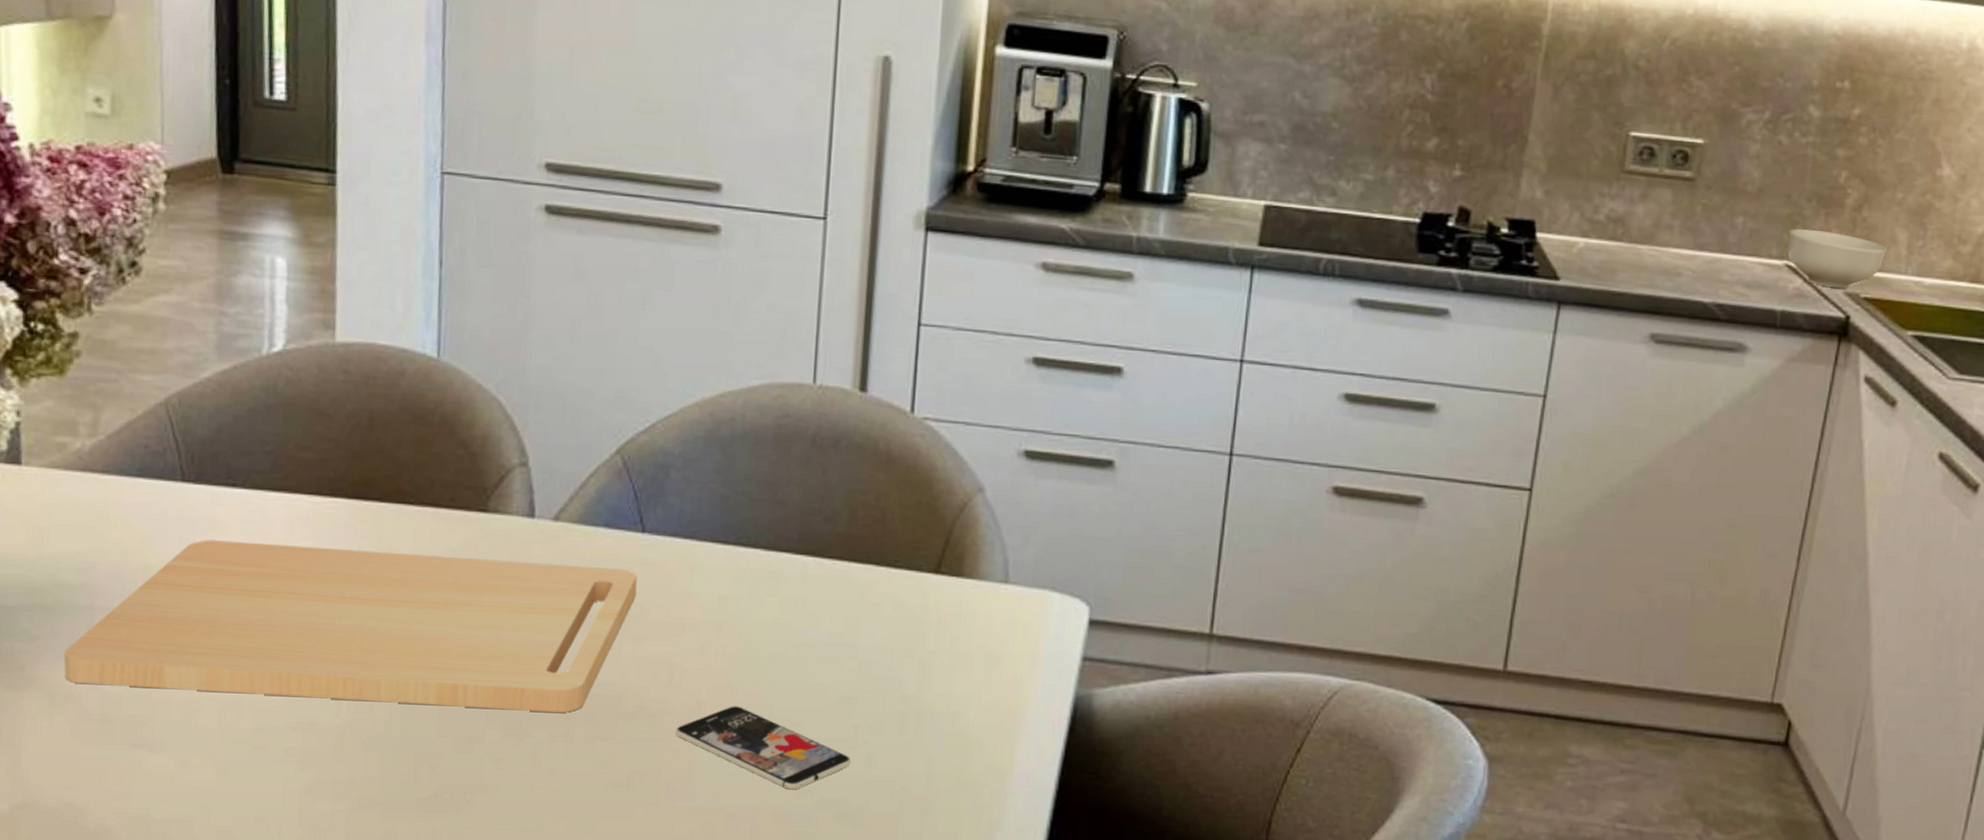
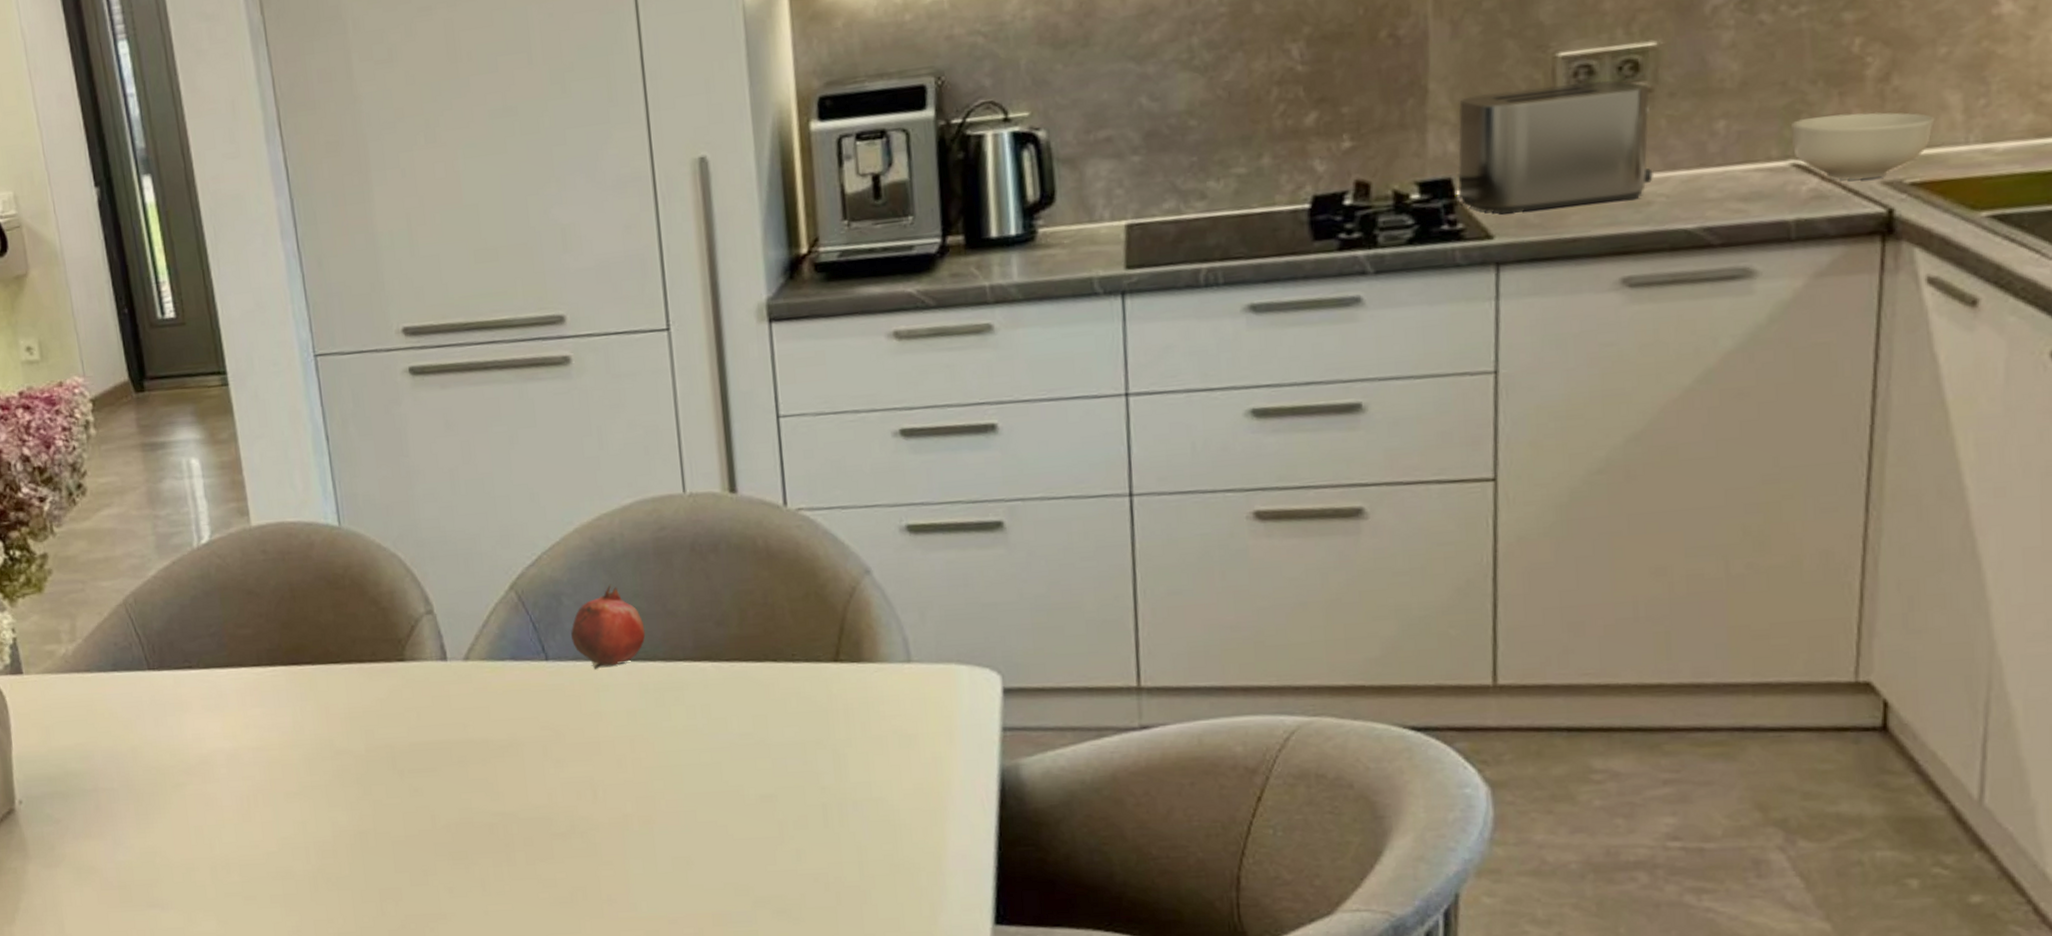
cutting board: present [63,540,637,713] -> none [81,697,550,856]
fruit: none [673,463,752,549] -> present [571,584,646,670]
smartphone: present [675,706,852,790] -> none [607,815,781,891]
toaster: none [1537,153,1693,270] -> present [1457,80,1653,214]

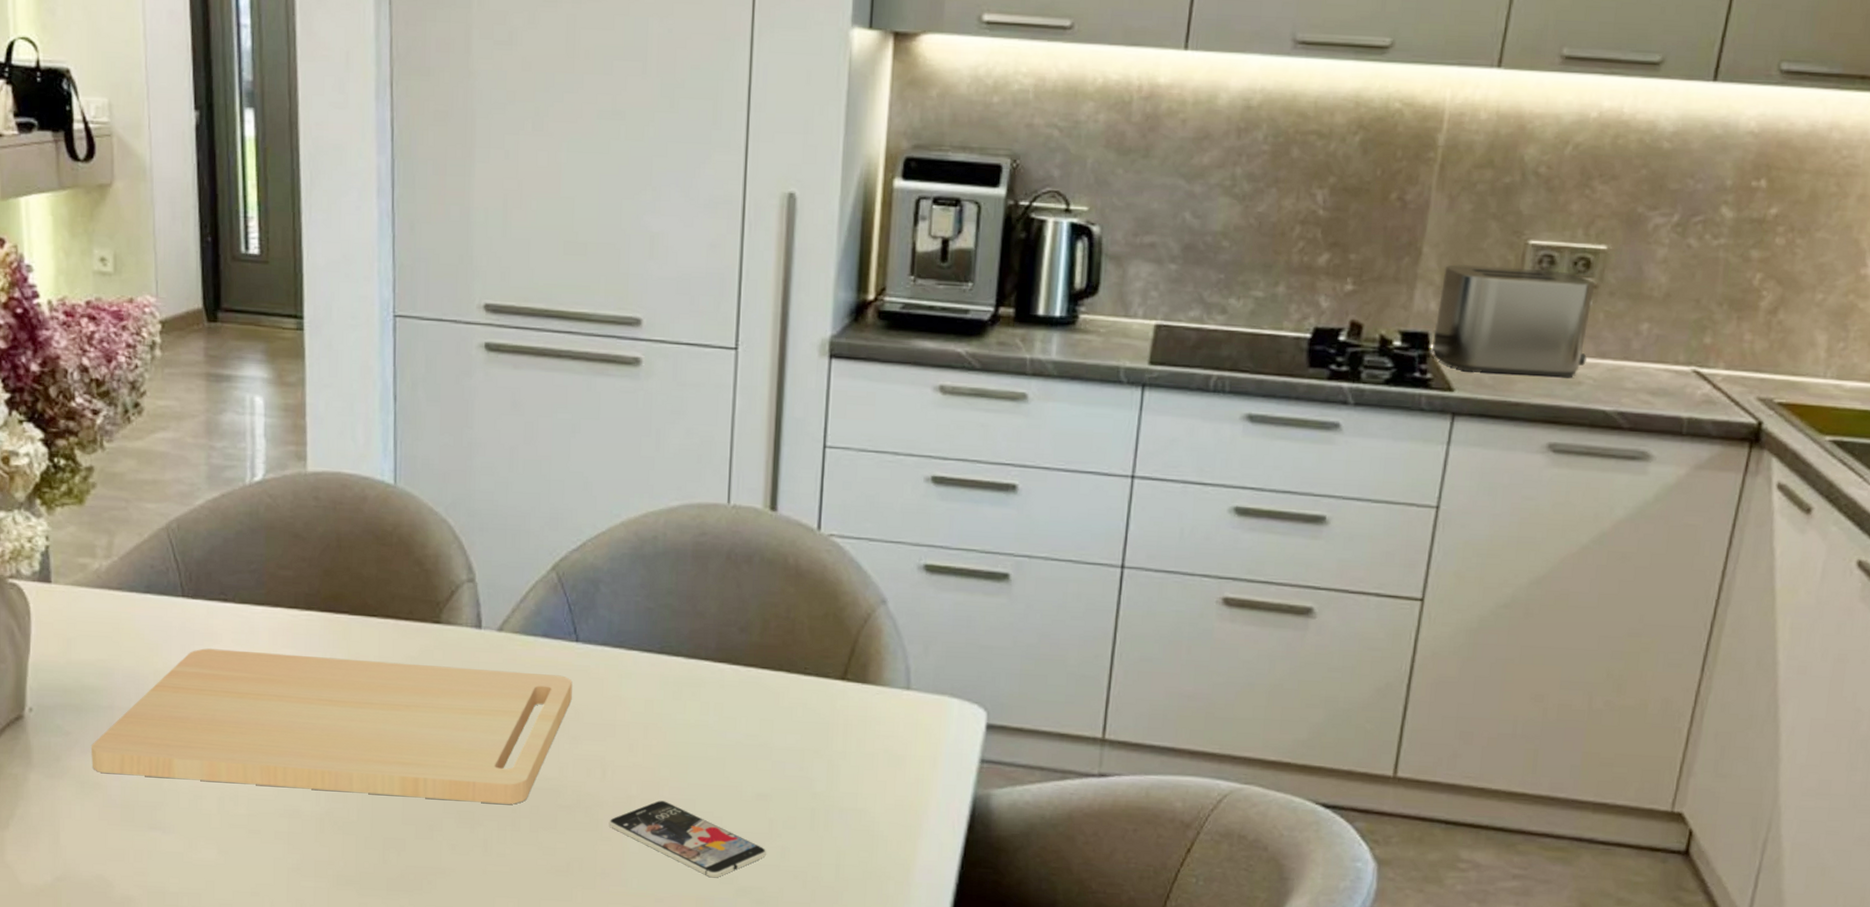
cutting board: none [81,697,550,856] -> present [90,648,573,804]
fruit: present [571,584,646,670] -> none [603,578,674,657]
smartphone: none [607,815,781,891] -> present [609,800,767,878]
bowl: present [1791,112,1935,180] -> none [1696,334,1805,393]

